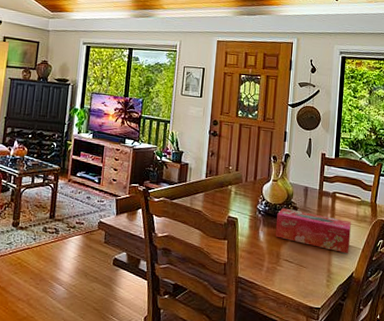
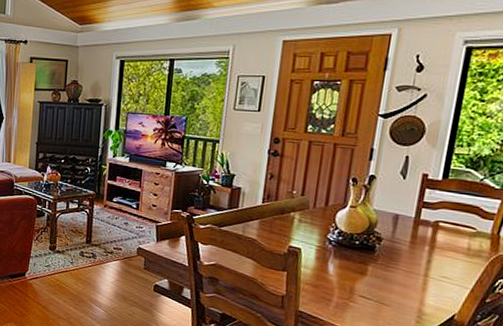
tissue box: present [276,207,351,254] -> none [350,238,459,294]

